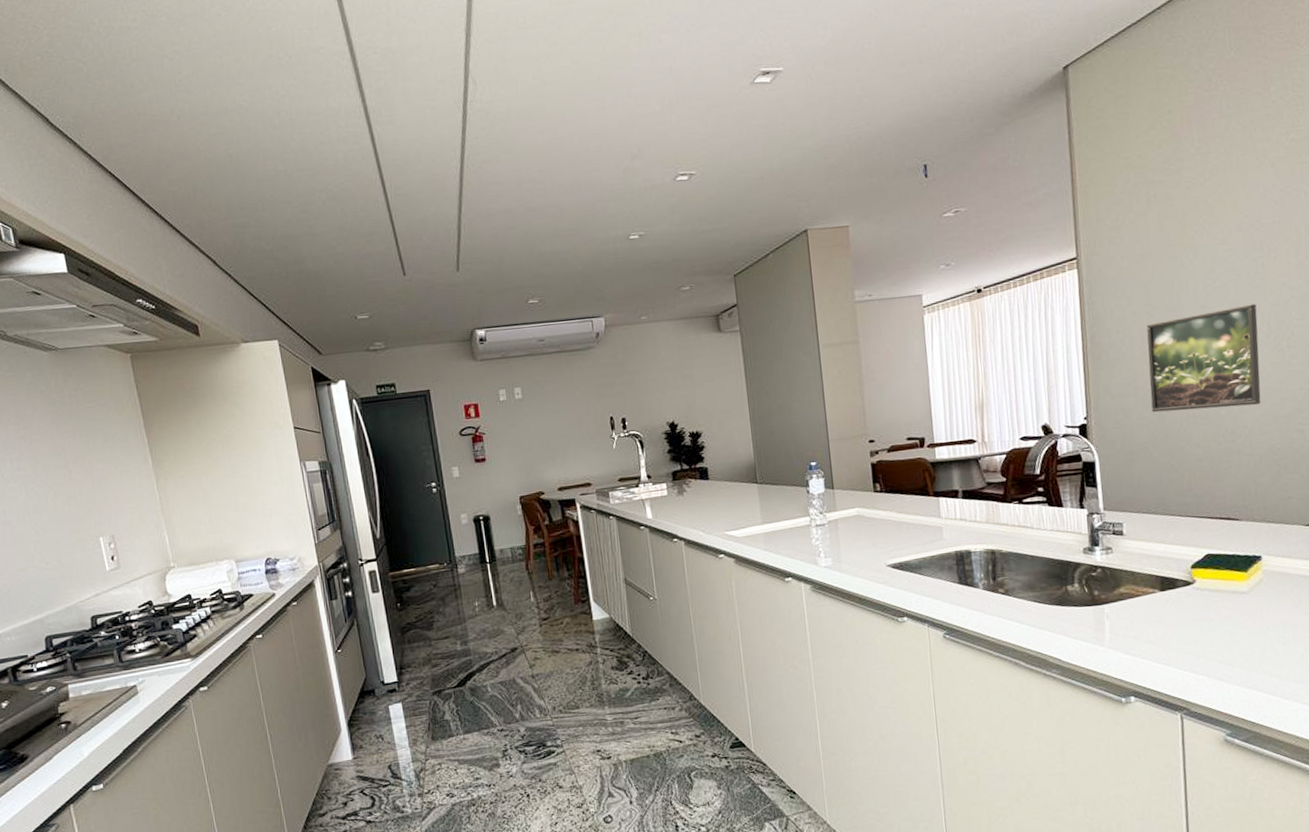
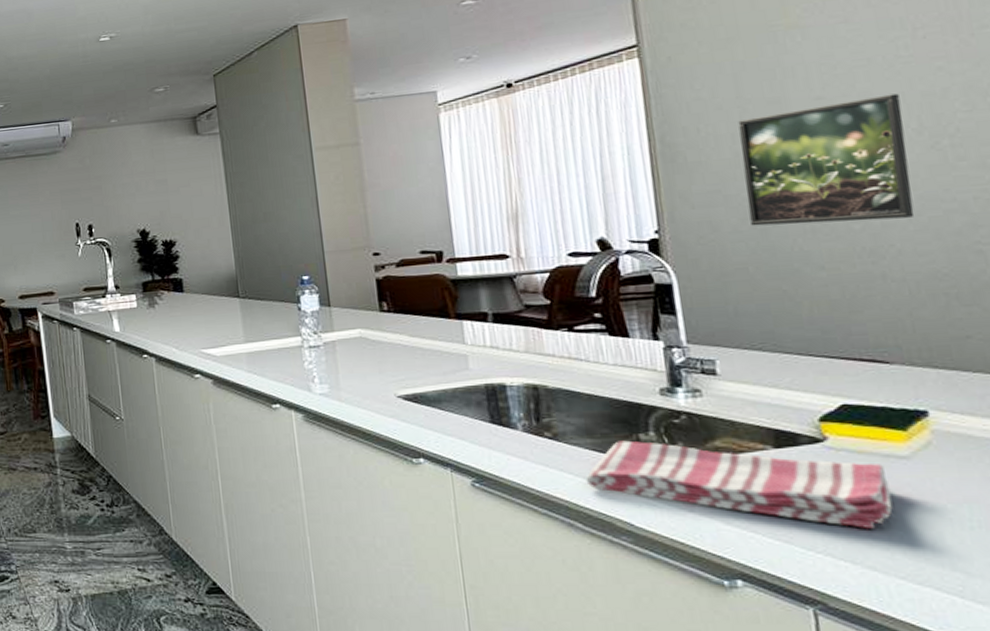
dish towel: none [1028,592,1235,650] -> present [585,440,893,529]

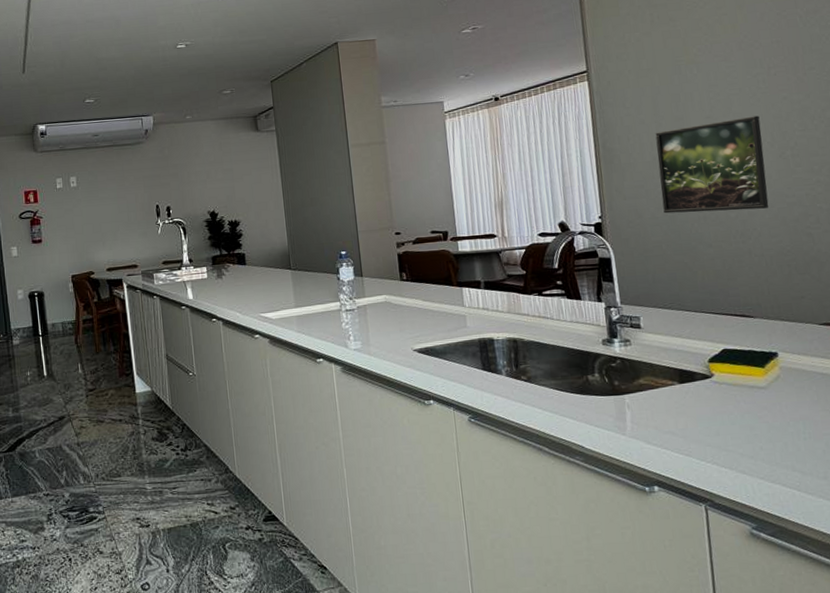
dish towel: present [585,440,893,529] -> none [550,381,756,443]

